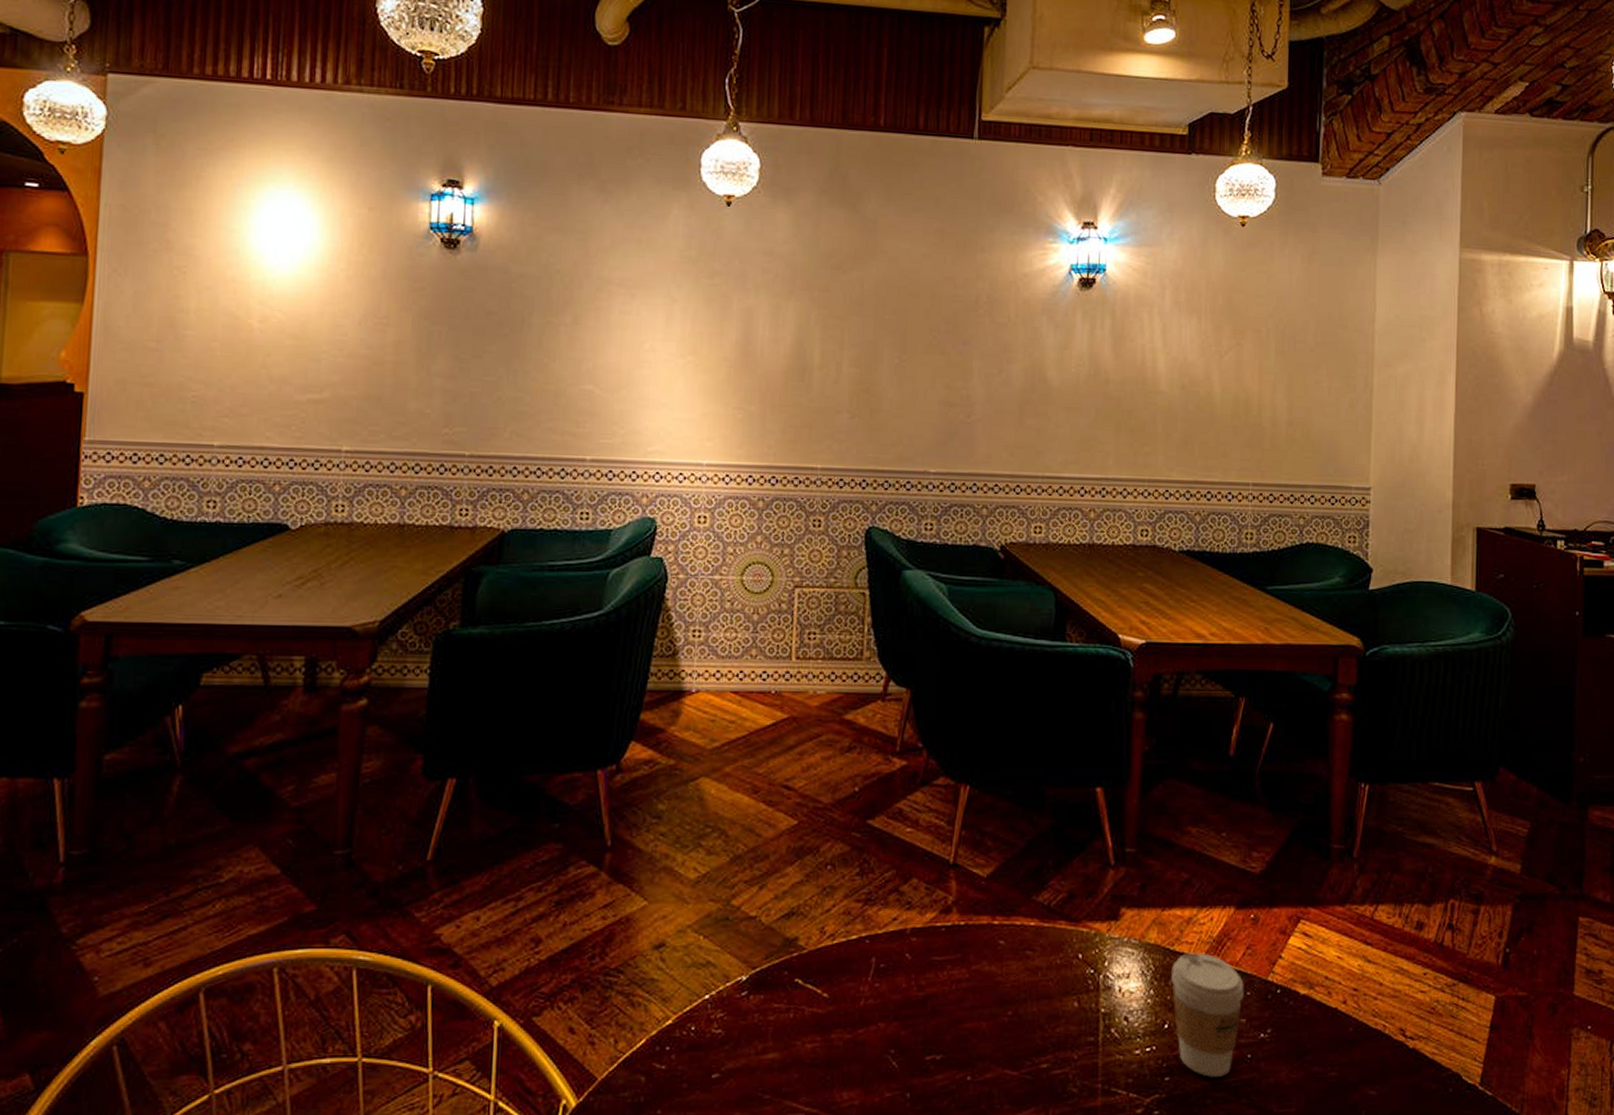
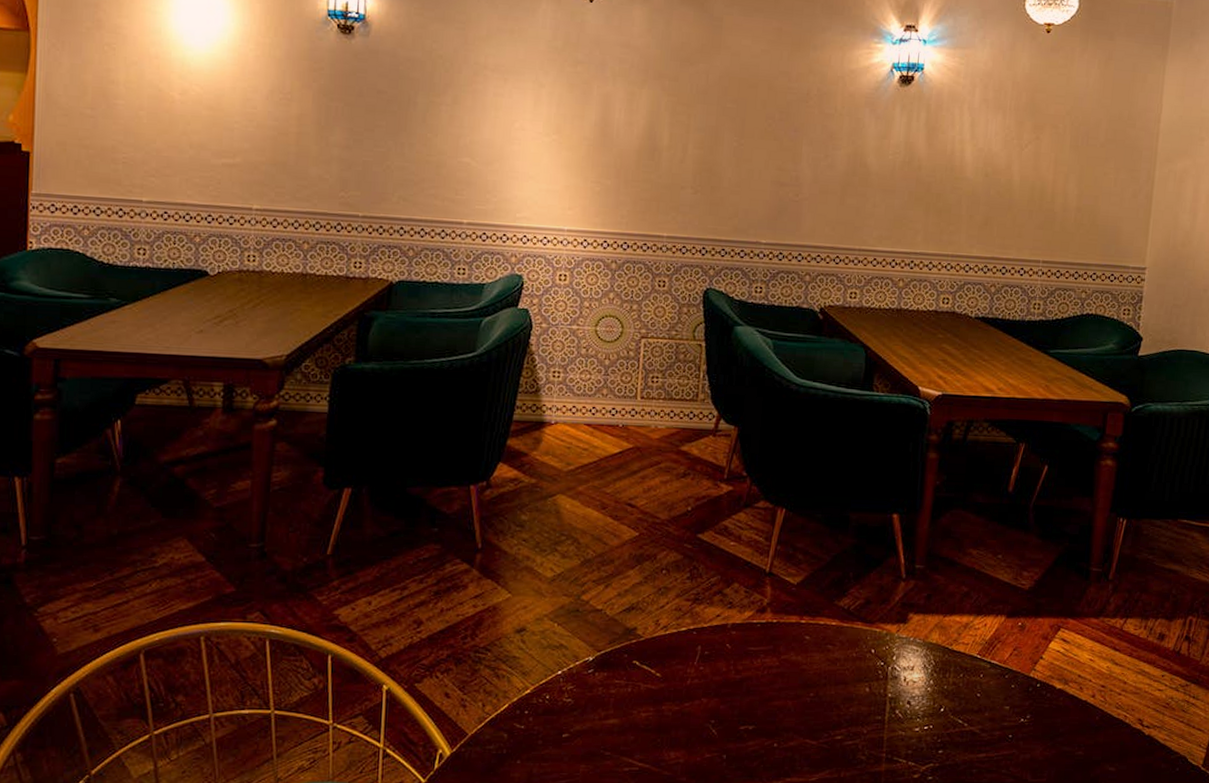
coffee cup: present [1172,953,1244,1078] -> none [949,652,1010,753]

